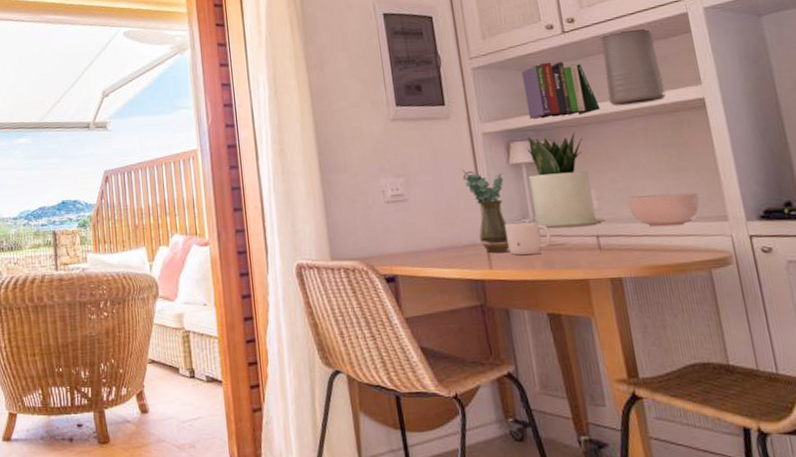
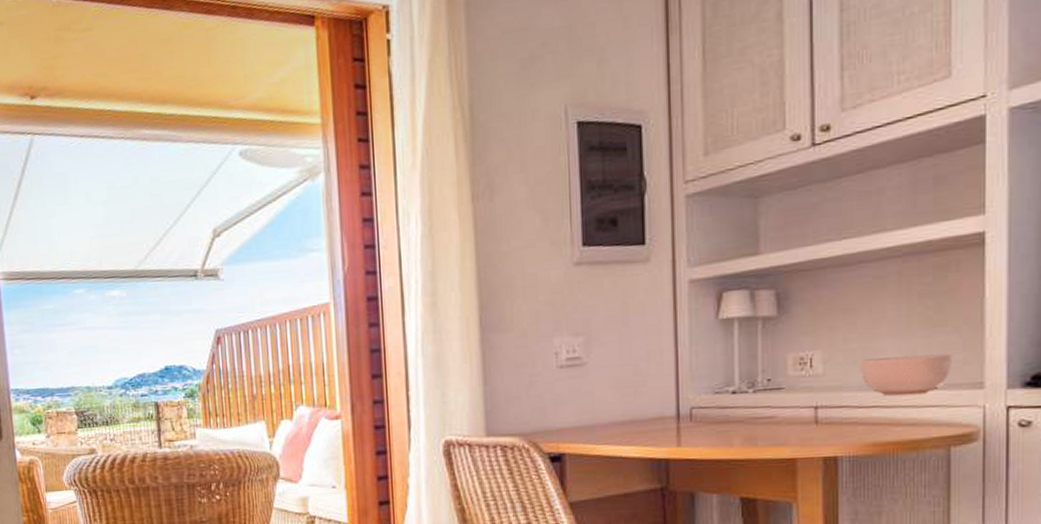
vase: present [462,170,510,254] -> none [657,327,709,428]
mug: present [504,222,552,256] -> none [701,390,759,431]
books: present [522,62,601,120] -> none [750,185,846,263]
planter: present [527,132,604,229] -> none [736,278,826,399]
vase: present [600,28,667,106] -> none [859,137,936,244]

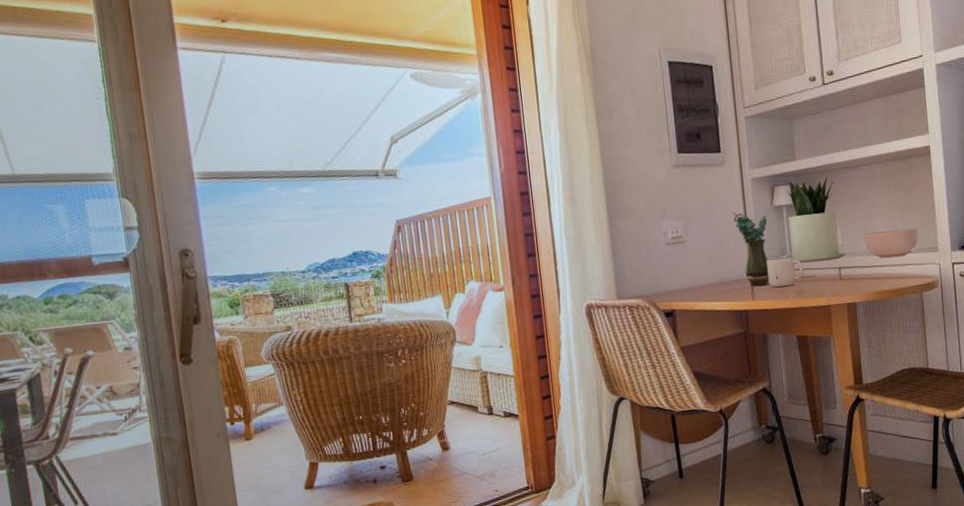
vase: none [657,327,709,428] -> present [733,213,770,287]
mug: none [701,390,759,431] -> present [766,257,804,287]
planter: none [736,278,826,399] -> present [788,176,845,263]

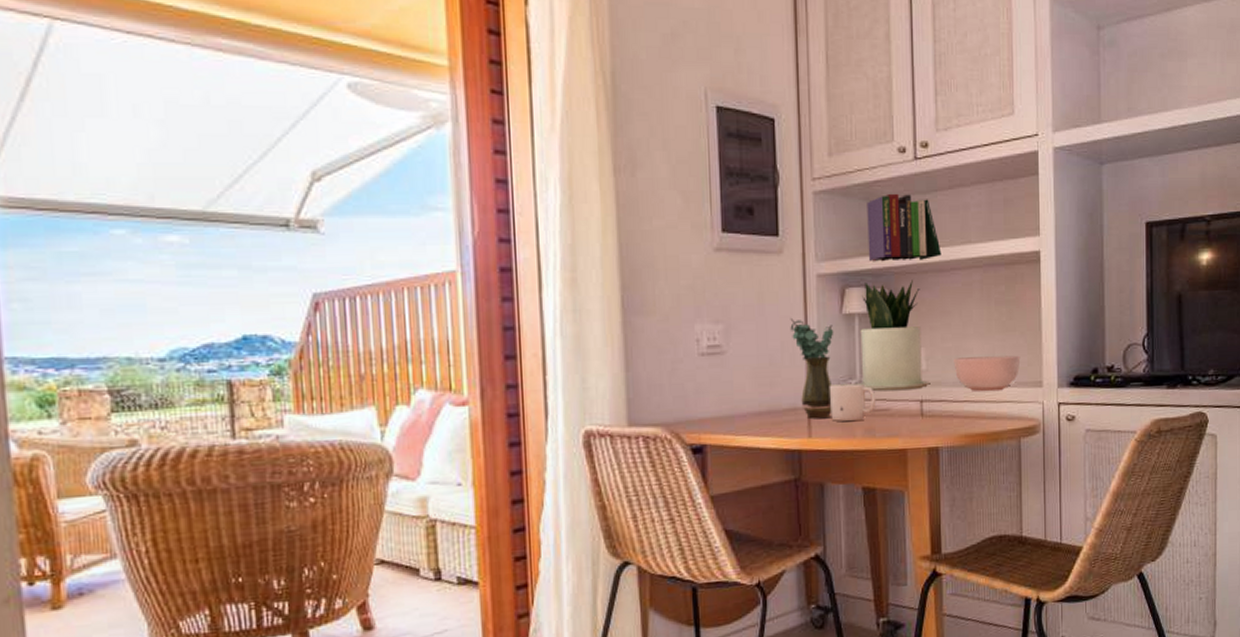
books: none [787,112,849,166] -> present [867,193,942,262]

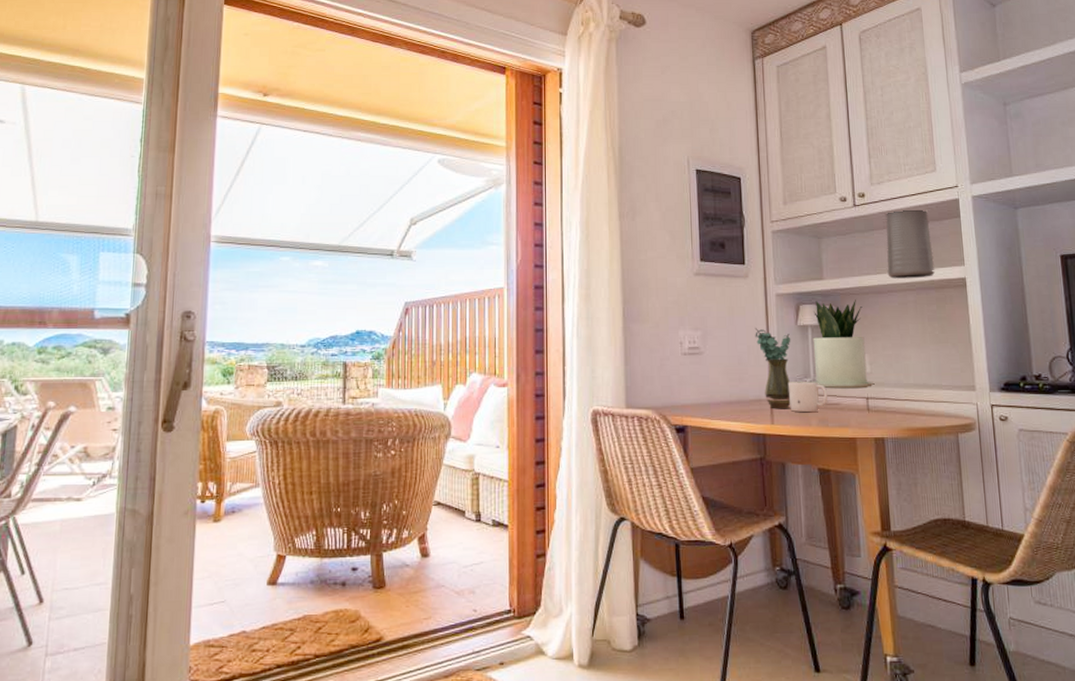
books: present [867,193,942,262] -> none [816,232,880,285]
vase: none [951,164,1007,253] -> present [885,209,936,279]
bowl: present [953,355,1021,392] -> none [894,363,954,393]

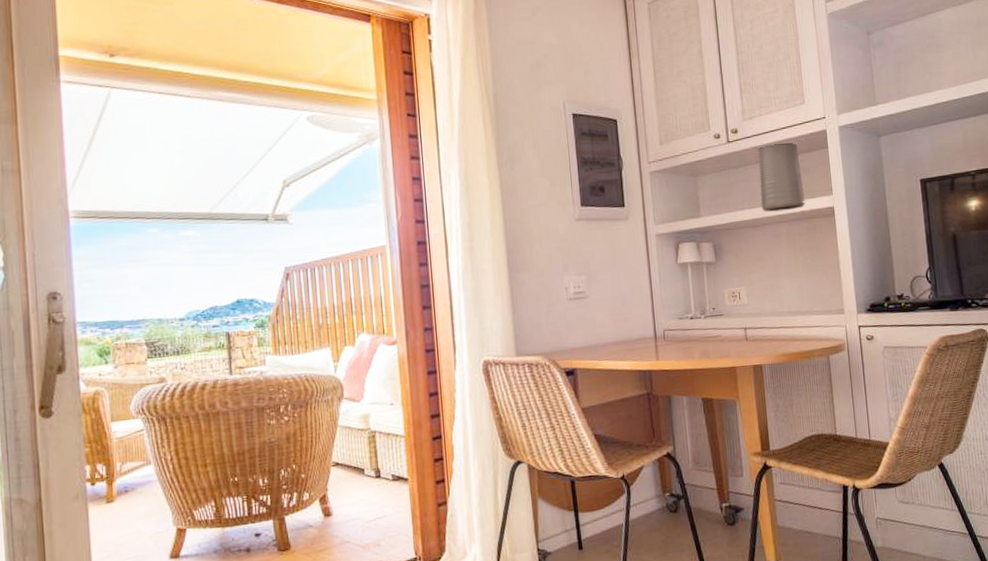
vase: present [755,328,791,409] -> none [637,269,674,346]
mug: present [787,382,828,413] -> none [670,316,709,347]
planter: present [812,299,874,389] -> none [693,234,751,323]

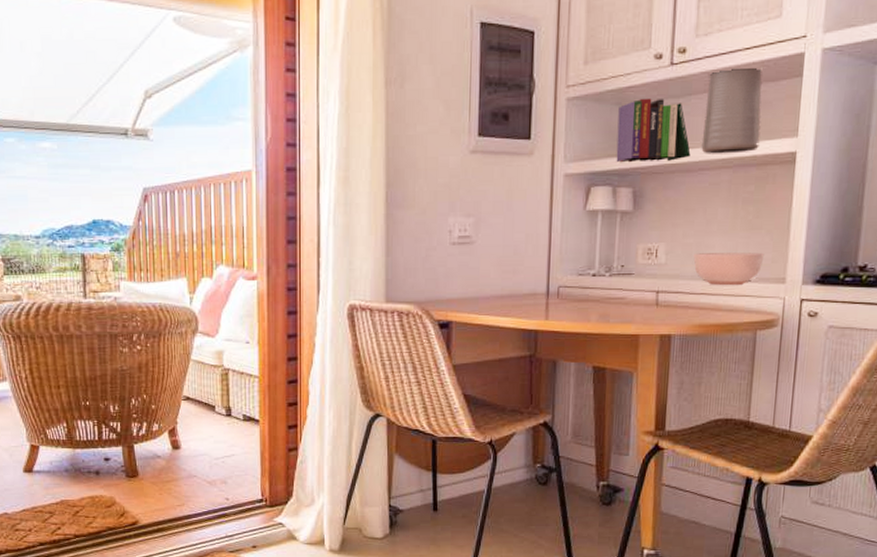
books: none [692,169,754,223] -> present [616,98,691,163]
bowl: none [769,289,824,320] -> present [693,252,765,286]

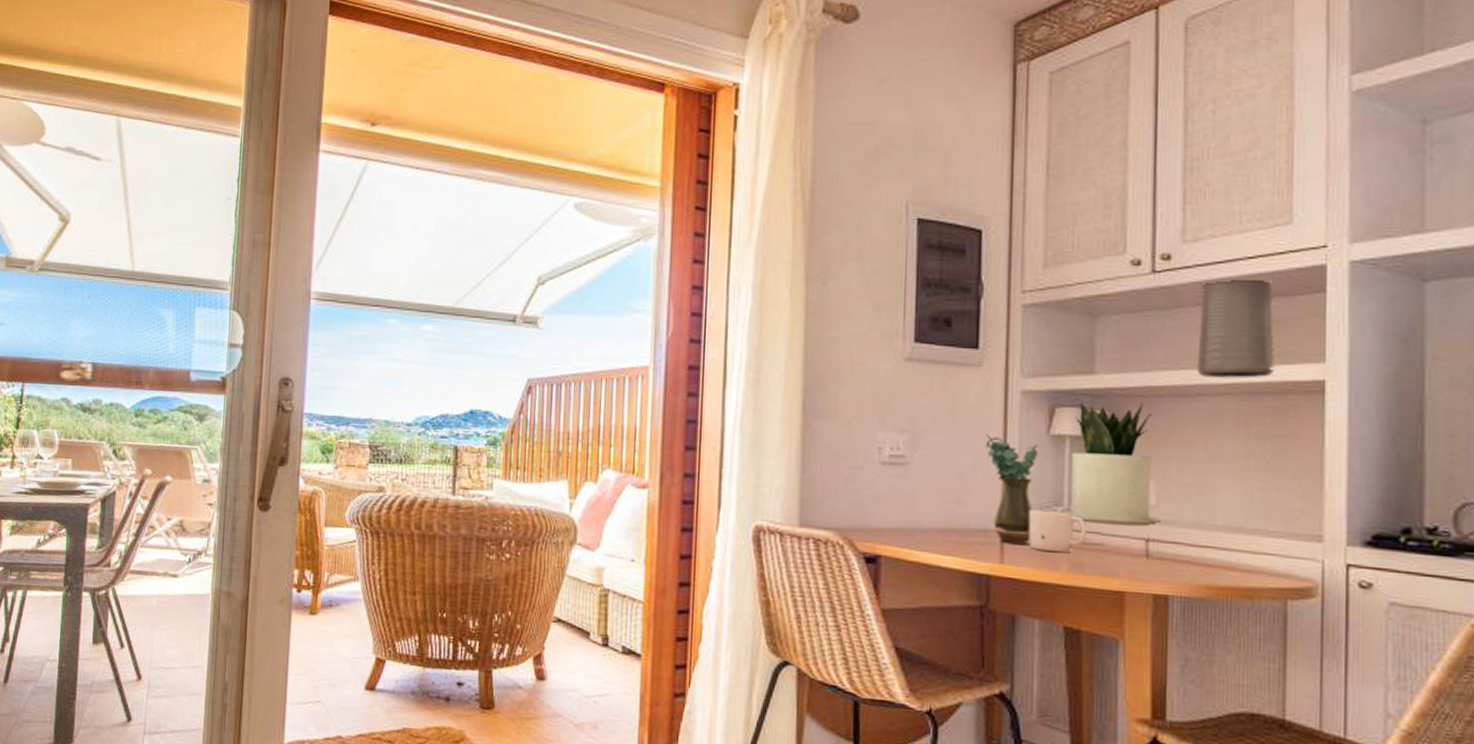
vase: none [535,214,577,304] -> present [985,435,1039,546]
mug: none [567,274,613,308] -> present [1028,509,1088,553]
planter: none [596,179,667,282] -> present [1064,403,1159,527]
books: present [616,98,691,163] -> none [1086,308,1183,383]
bowl: present [693,252,765,286] -> none [1194,496,1291,541]

